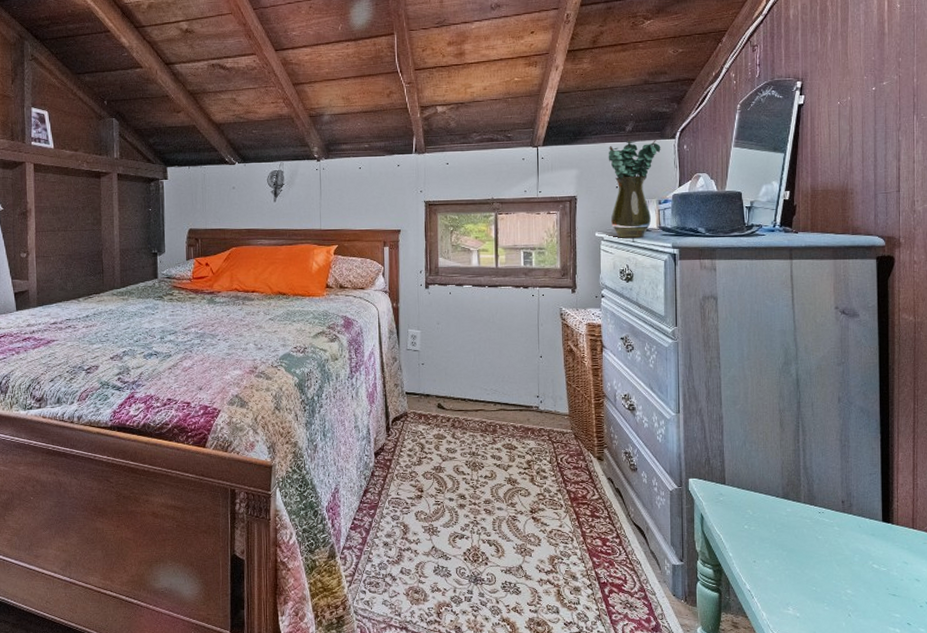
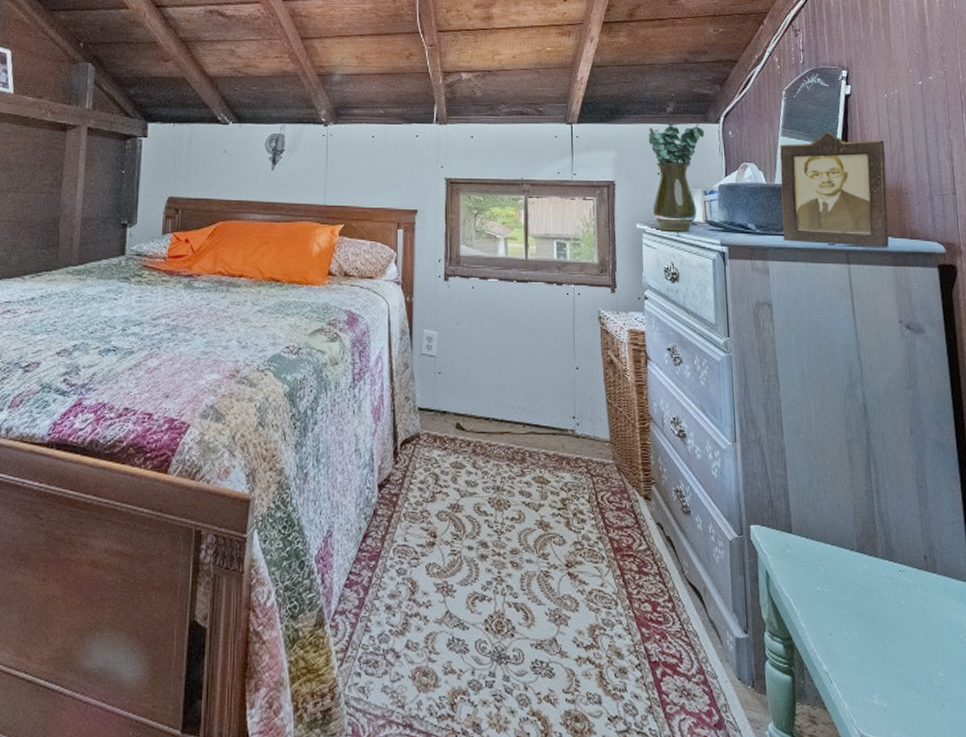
photo frame: none [730,140,834,244] -> present [780,132,890,248]

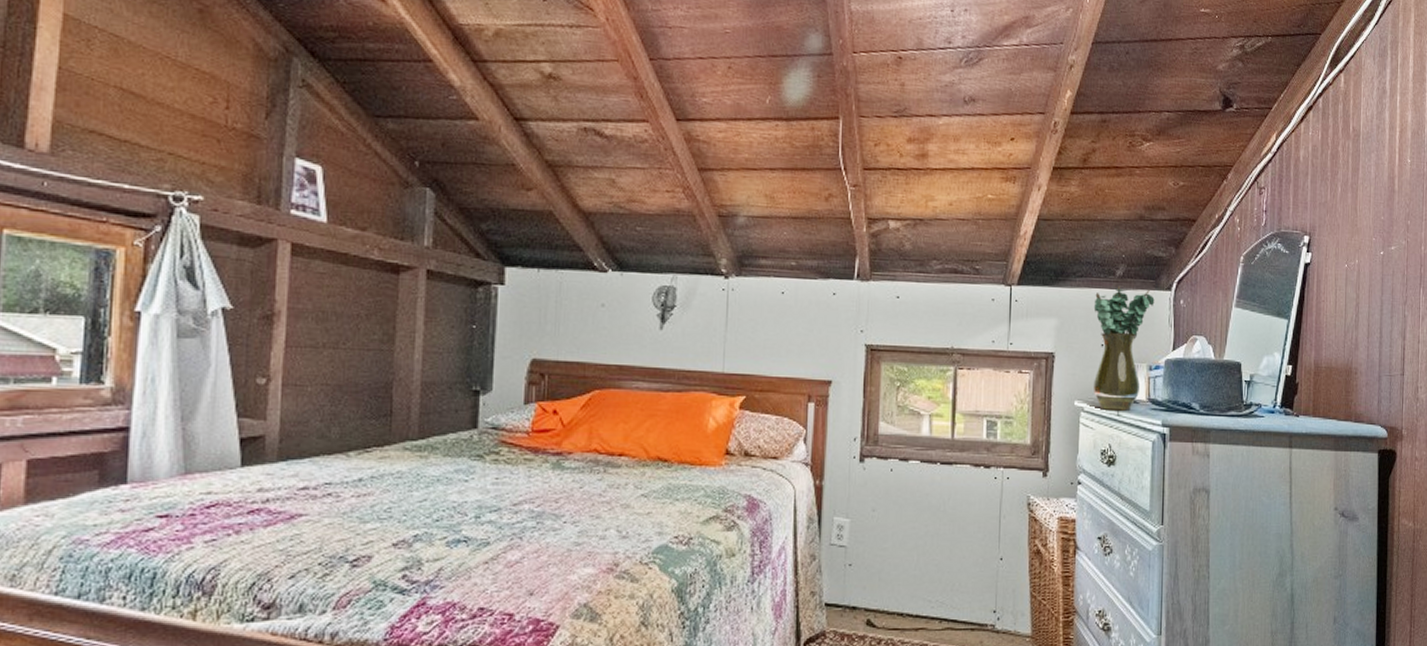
photo frame: present [780,132,890,248] -> none [1227,304,1340,432]

